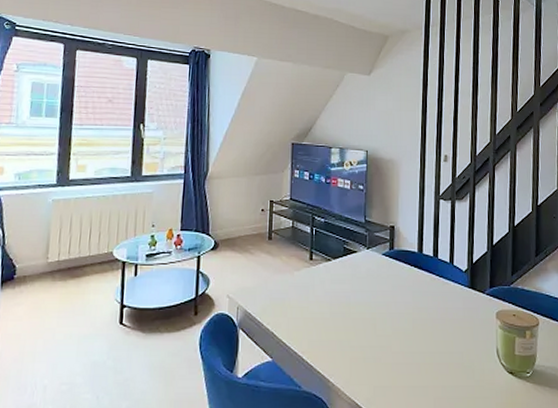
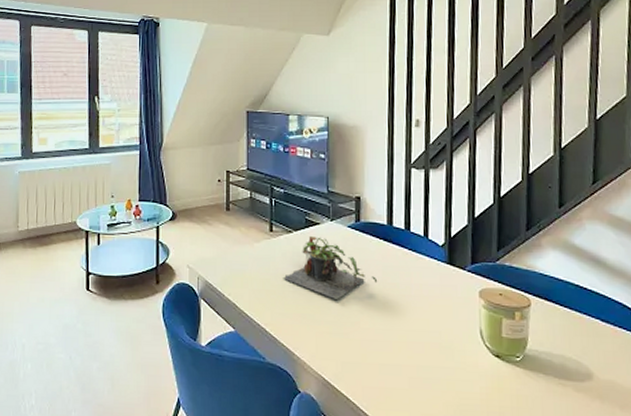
plant: none [321,264,408,325] -> present [283,236,378,299]

